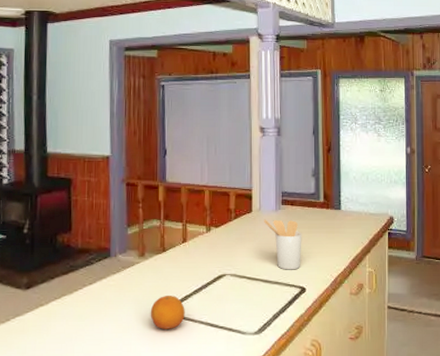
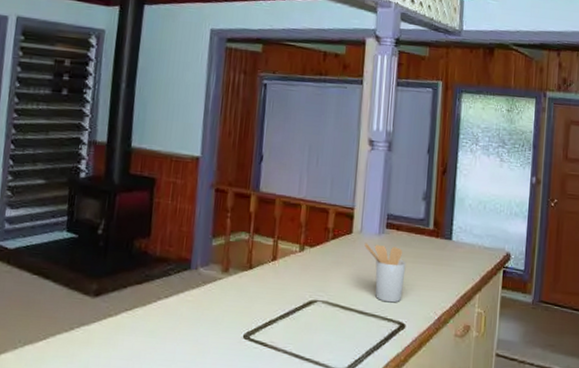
fruit: present [150,296,185,329] -> none [229,318,269,356]

